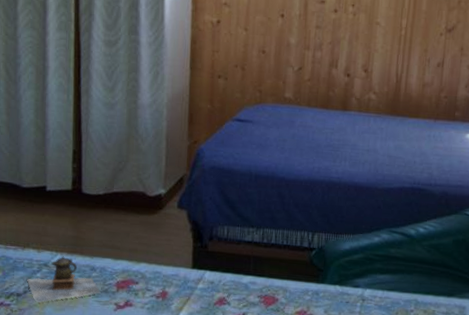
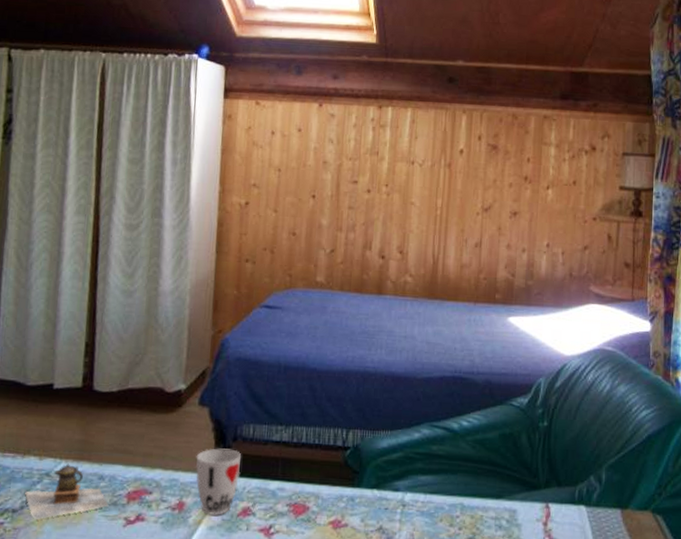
cup: none [176,246,216,304] -> present [195,448,241,515]

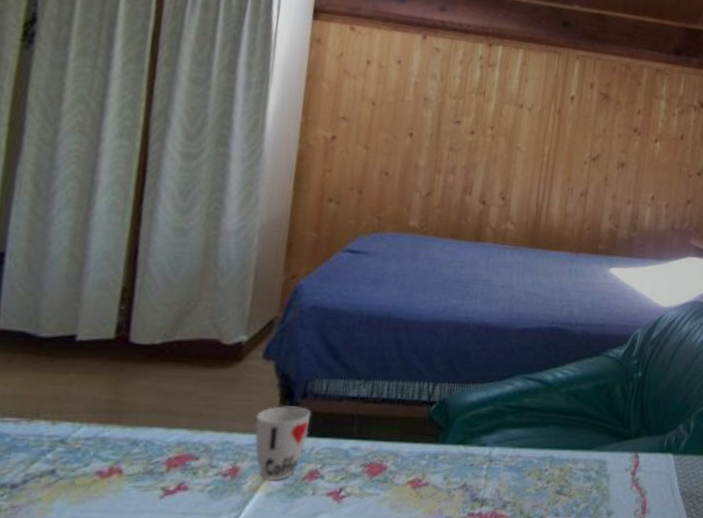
teapot: present [25,463,109,519] -> none [30,428,143,494]

